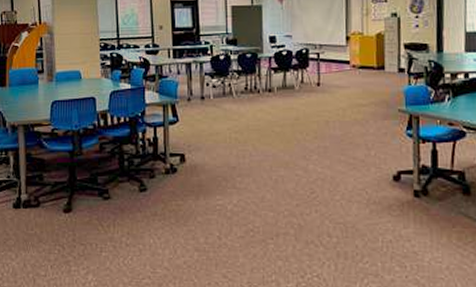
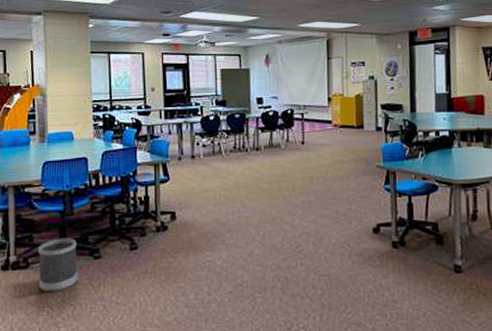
wastebasket: none [49,178,88,231] -> present [38,238,78,292]

